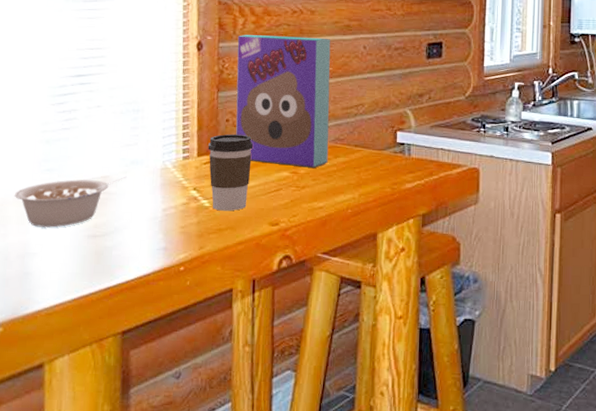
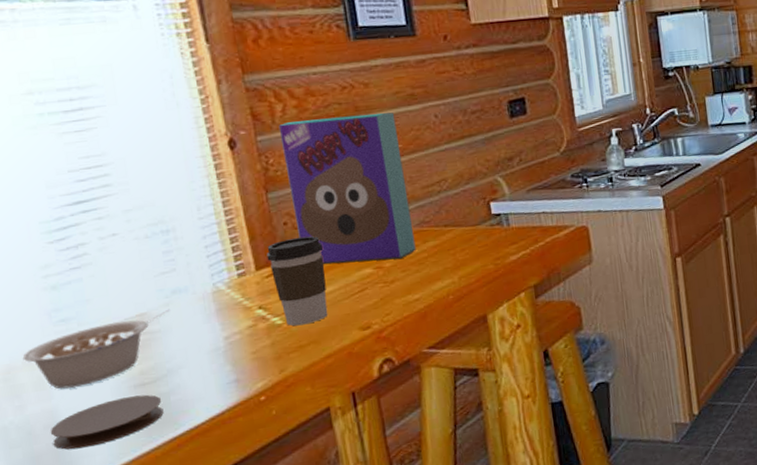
coaster: none [20,244,105,280] -> present [50,394,164,450]

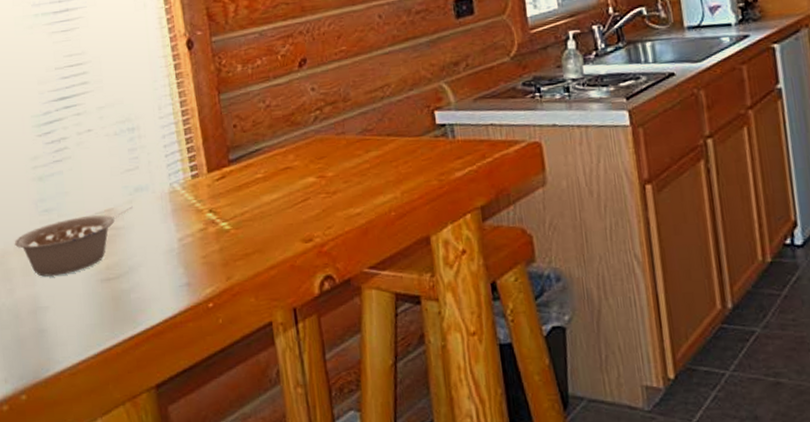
coaster: present [50,394,164,450] -> none [33,289,125,337]
coffee cup: present [266,236,328,326] -> none [217,140,273,233]
cereal box: present [278,112,416,264] -> none [231,12,359,170]

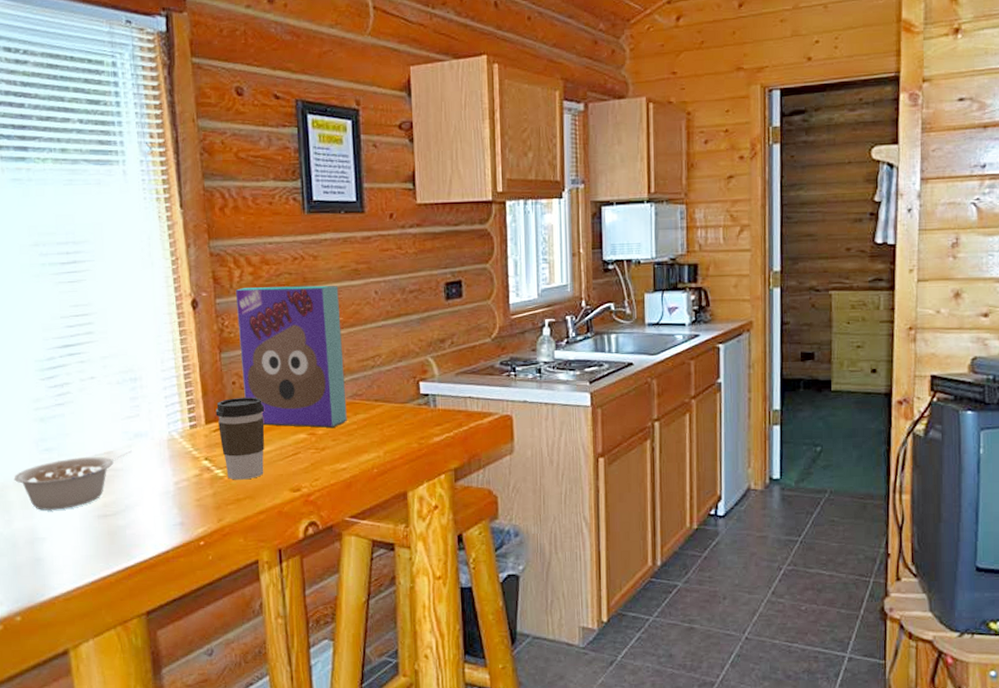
coffee cup: none [217,140,273,233] -> present [215,396,265,480]
cereal box: none [231,12,359,170] -> present [235,285,347,428]

